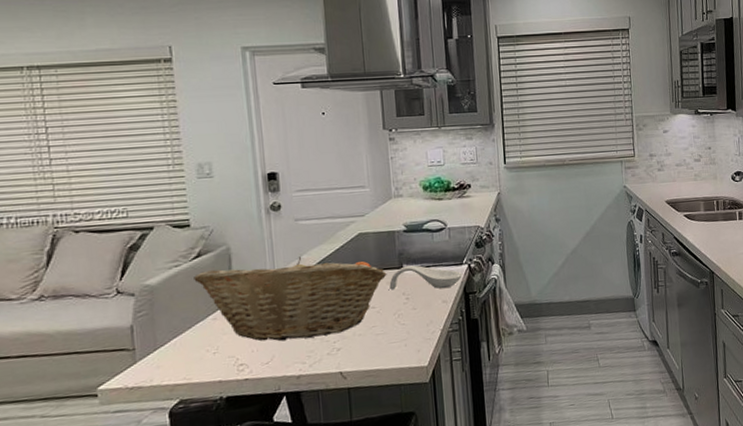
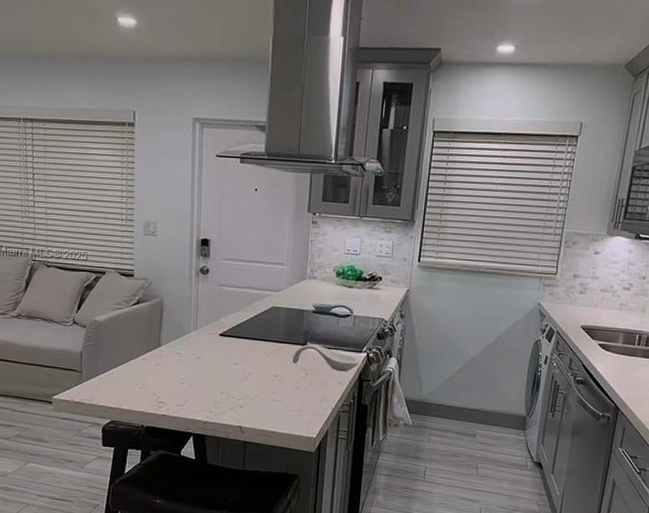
fruit basket: present [194,256,387,341] -> none [132,317,292,393]

